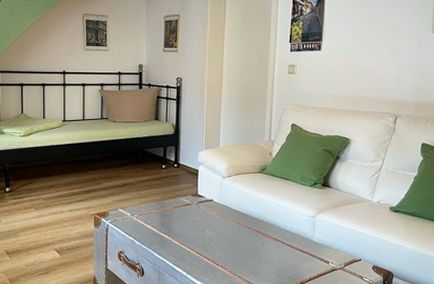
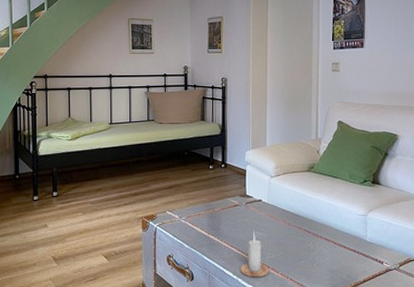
candle: none [190,229,218,274] -> present [240,230,269,277]

